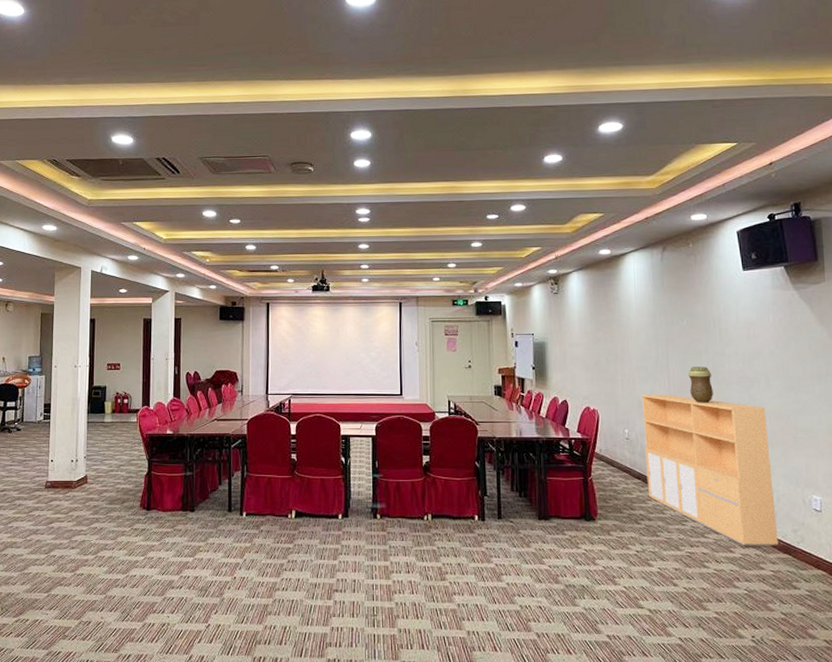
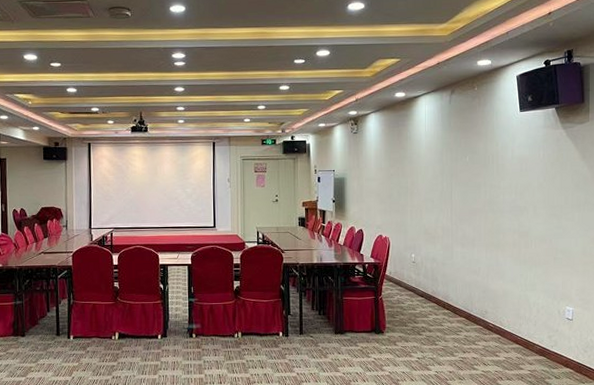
storage cabinet: present [641,394,779,546] -> none [427,222,536,351]
decorative urn: present [687,366,713,403] -> none [467,198,489,230]

